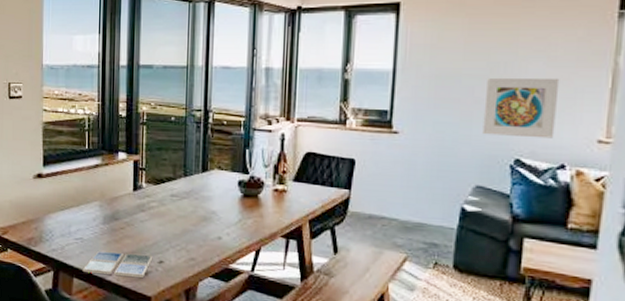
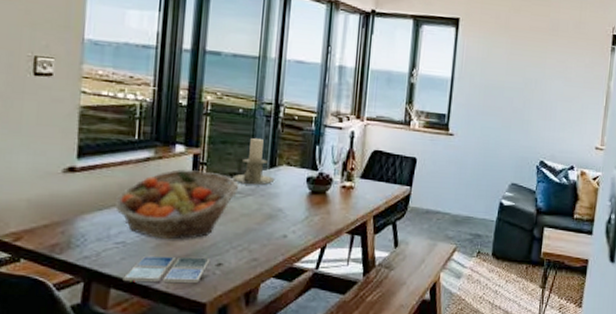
fruit basket: none [73,175,175,238] -> present [114,169,239,240]
candle holder: none [168,144,208,189] -> present [232,138,275,185]
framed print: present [482,77,560,139] -> none [518,90,573,145]

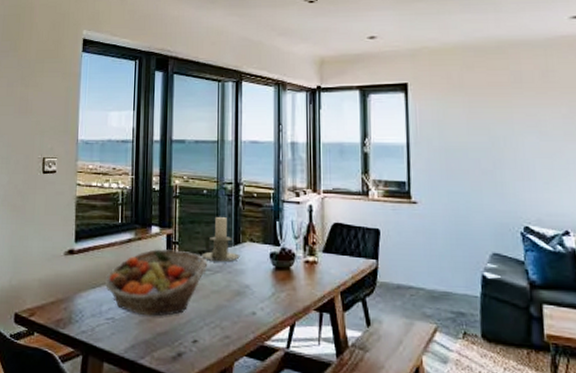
drink coaster: present [122,255,211,283] -> none [113,331,187,359]

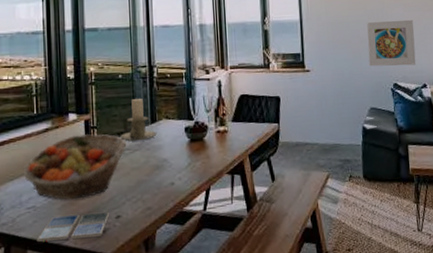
drink coaster: none [113,331,187,359] -> present [36,211,110,242]
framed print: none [490,150,556,207] -> present [367,19,416,67]

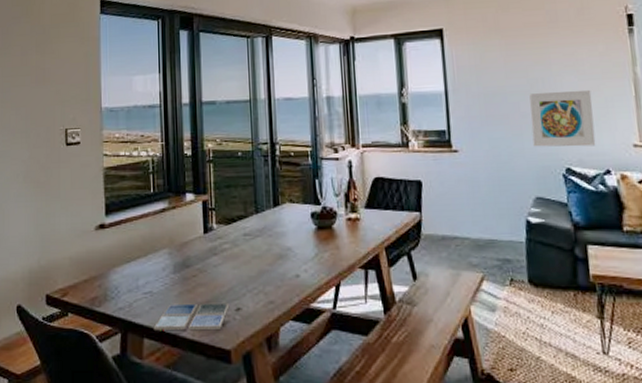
fruit basket: present [23,134,127,200] -> none [139,216,247,287]
candle holder: present [120,99,157,141] -> none [240,179,280,226]

